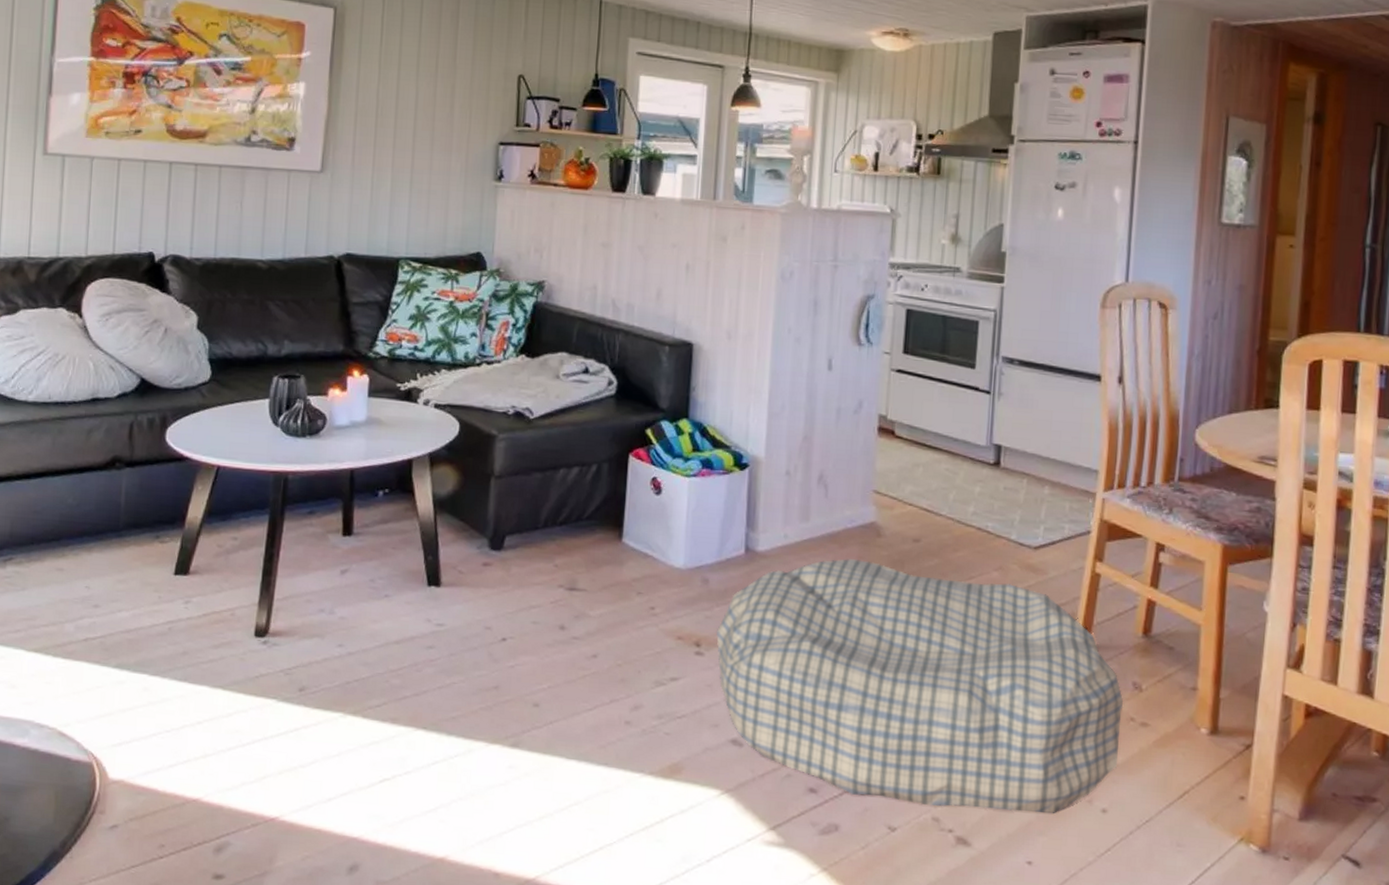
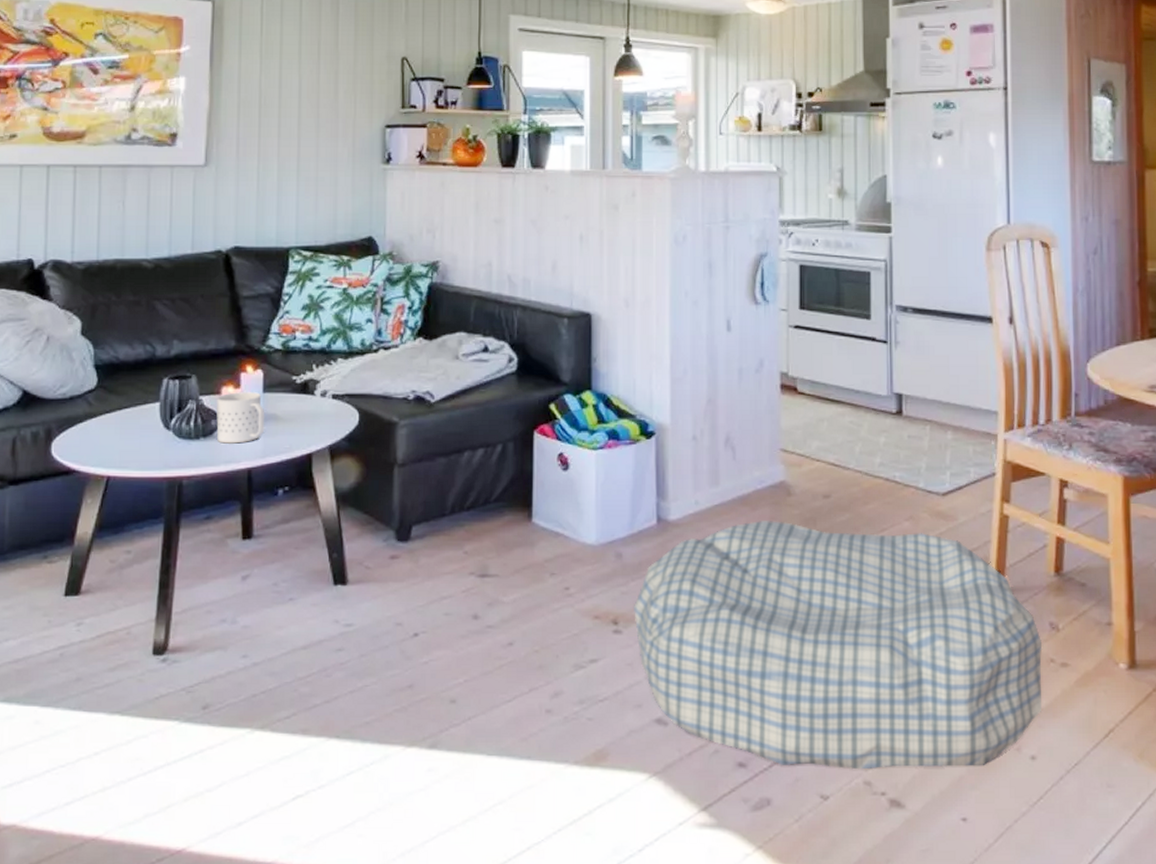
mug: none [322,395,370,444] -> present [216,392,265,444]

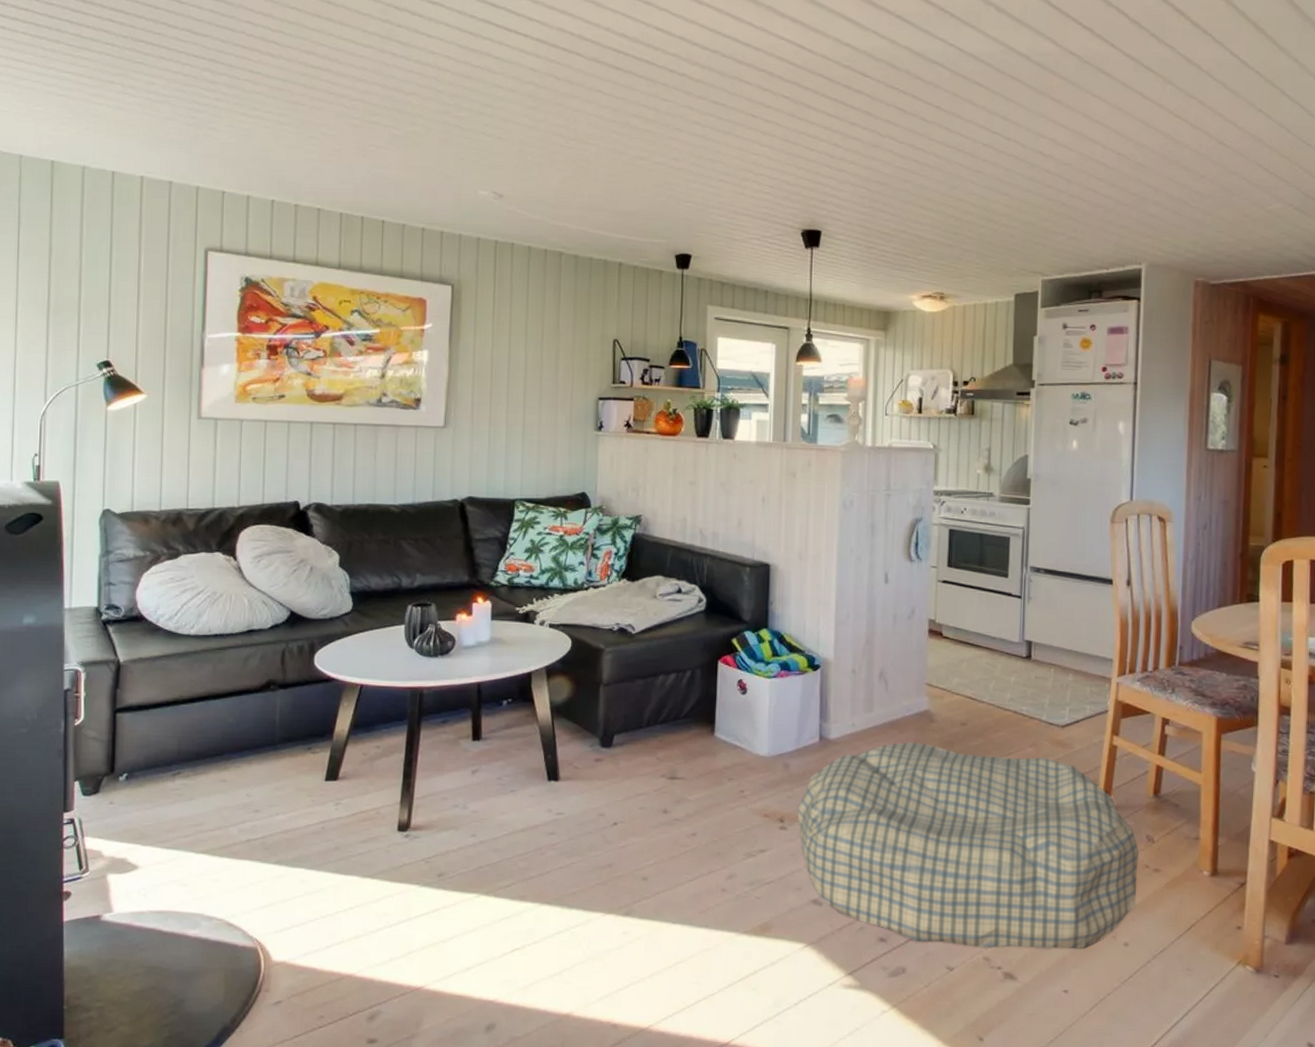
mug: present [216,392,265,444] -> none [452,619,493,662]

